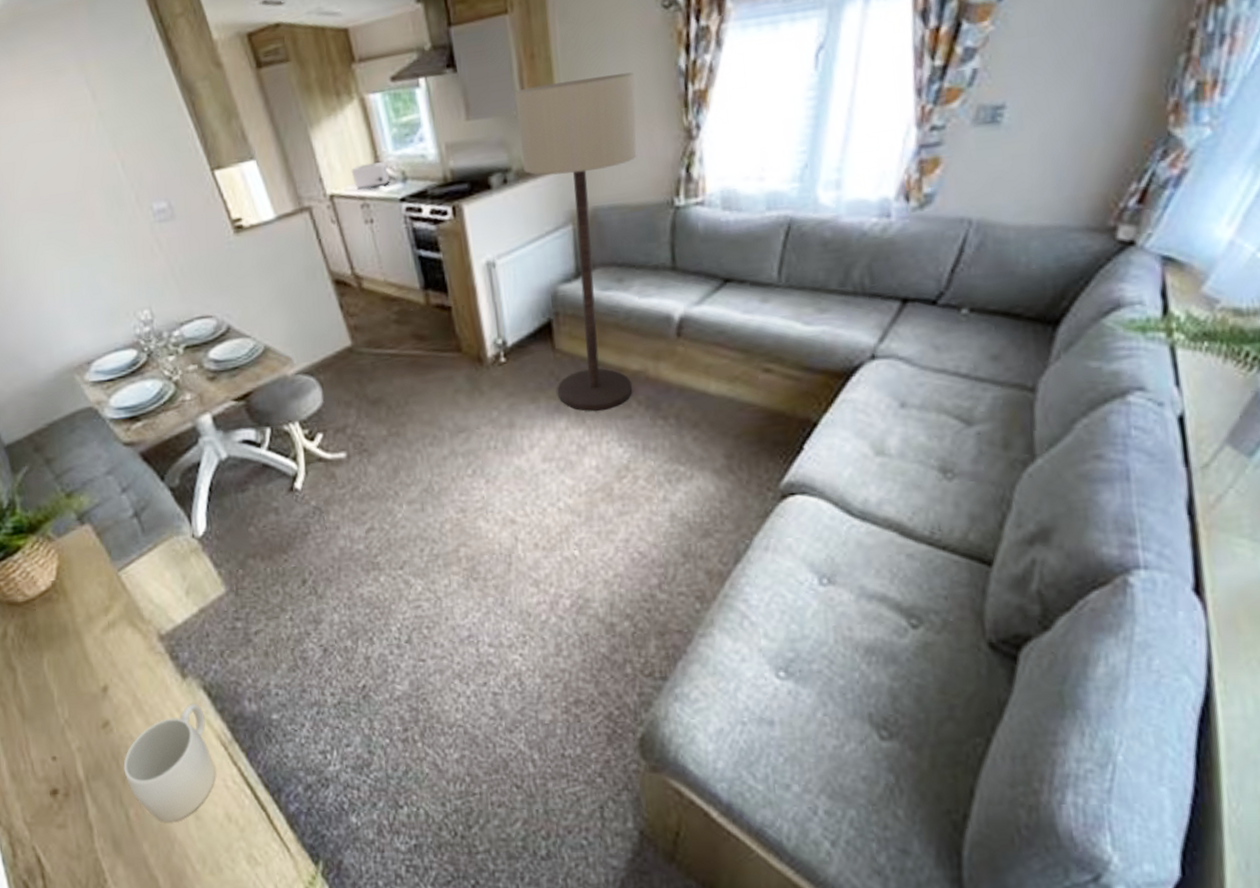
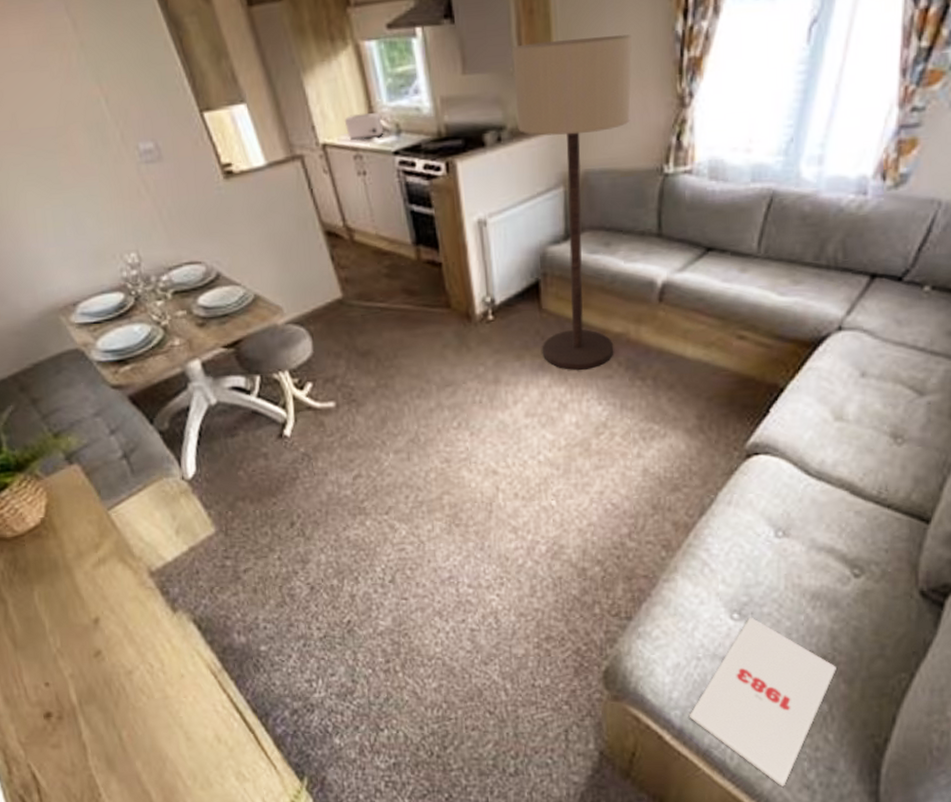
mug: present [123,702,216,822] -> none [115,634,206,742]
magazine: none [738,675,901,872] -> present [690,617,836,786]

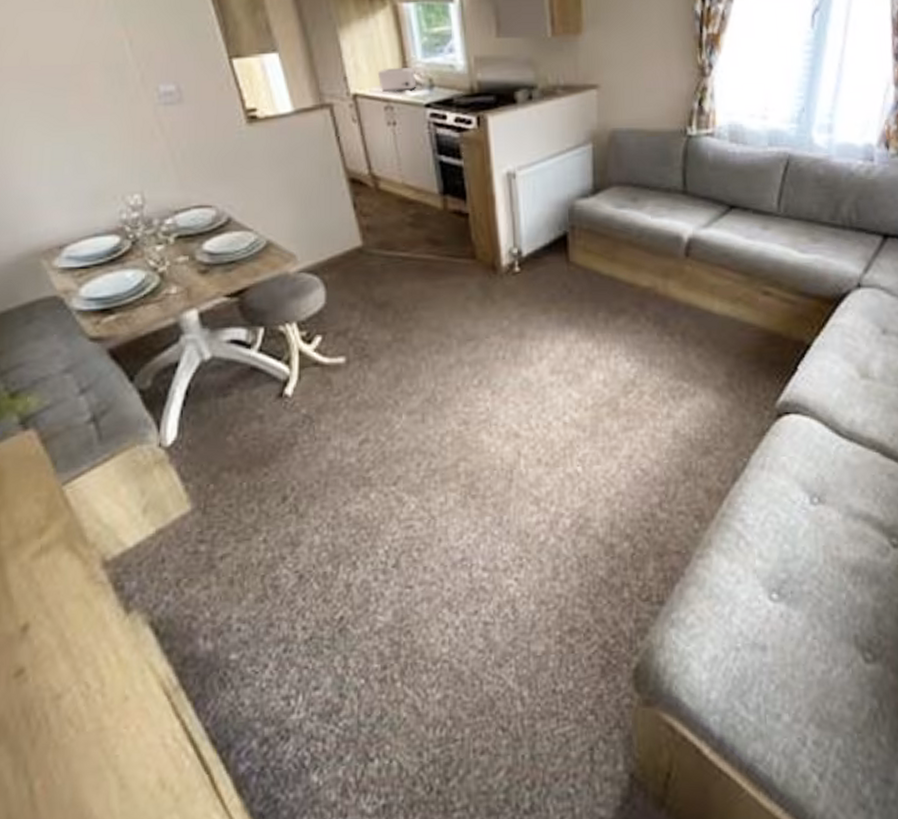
floor lamp: present [512,34,632,371] -> none [545,11,656,326]
magazine: present [690,617,836,786] -> none [730,596,883,807]

